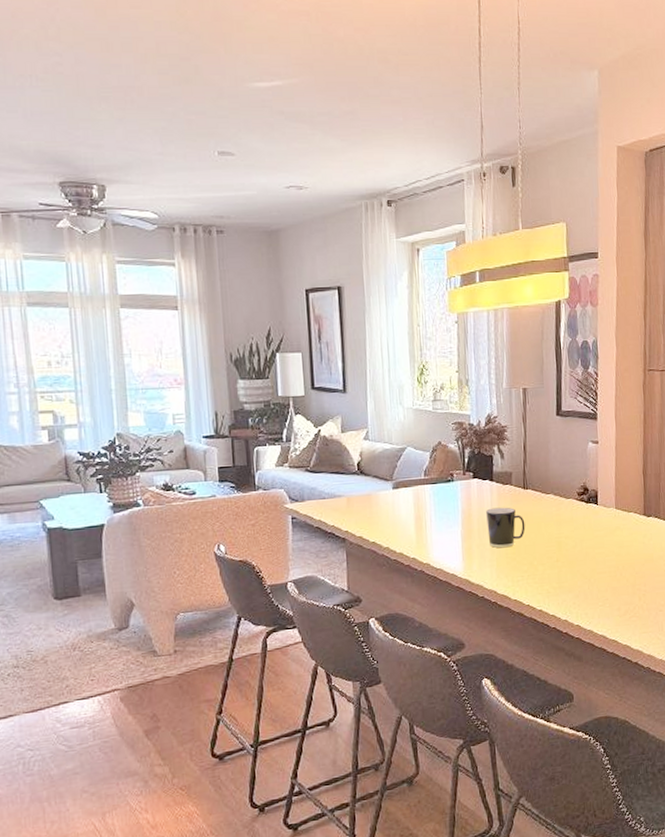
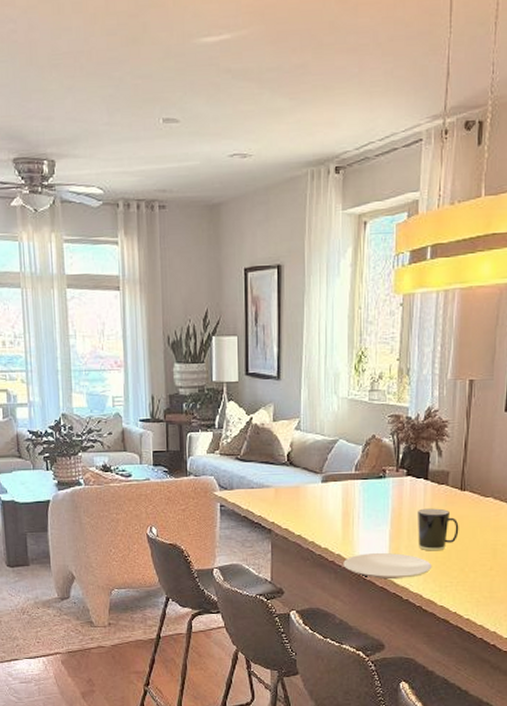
plate: none [419,552,504,579] -> present [343,553,432,580]

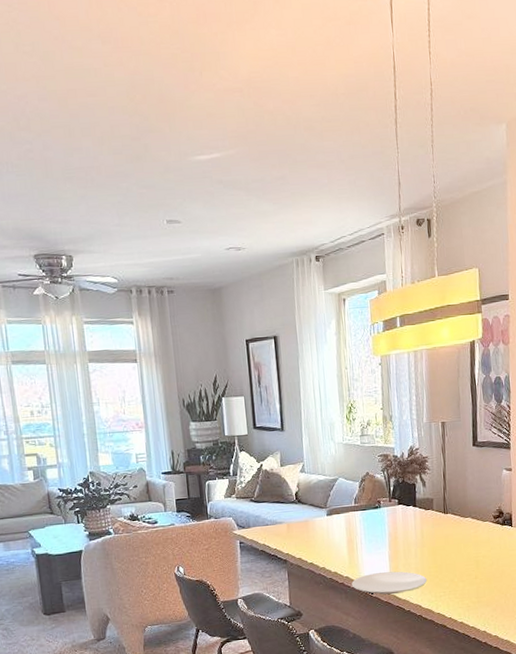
mug: present [418,508,459,551] -> none [410,530,446,567]

